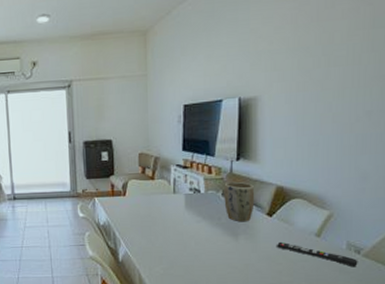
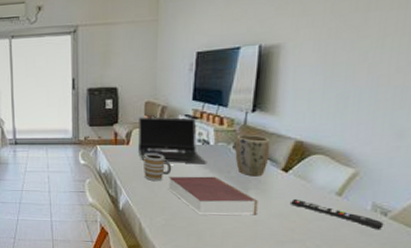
laptop computer: none [132,167,199,213] -> present [137,117,207,164]
mug: none [140,204,167,232] -> present [144,154,172,182]
book: none [165,223,248,262] -> present [168,176,258,216]

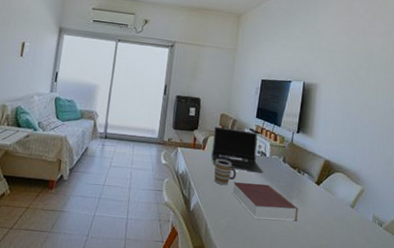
plant pot: present [235,134,271,177] -> none [283,150,309,188]
remote control: present [291,198,384,230] -> none [321,208,380,238]

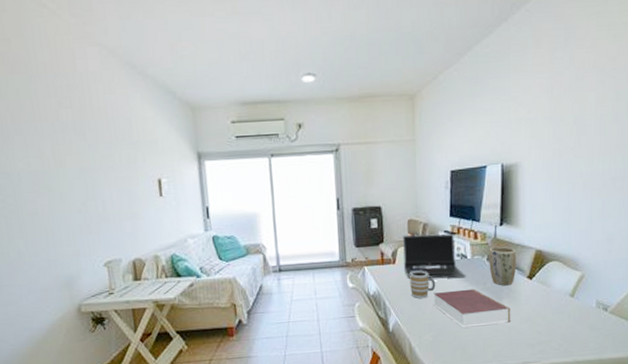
plant pot: none [283,150,309,188] -> present [489,246,517,286]

